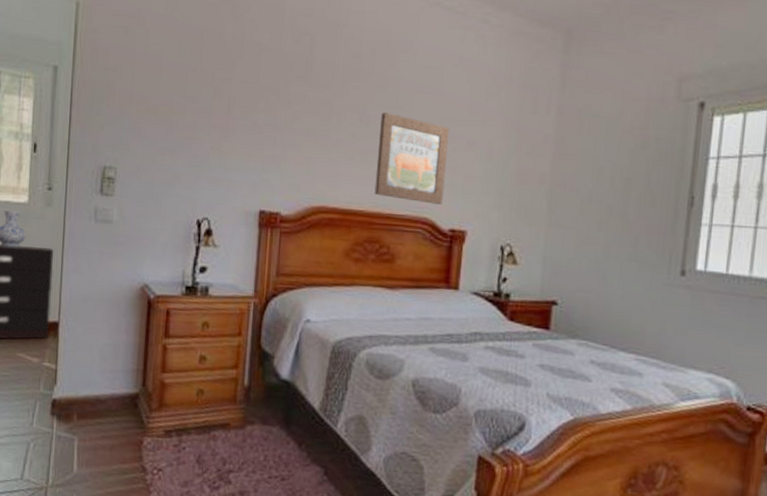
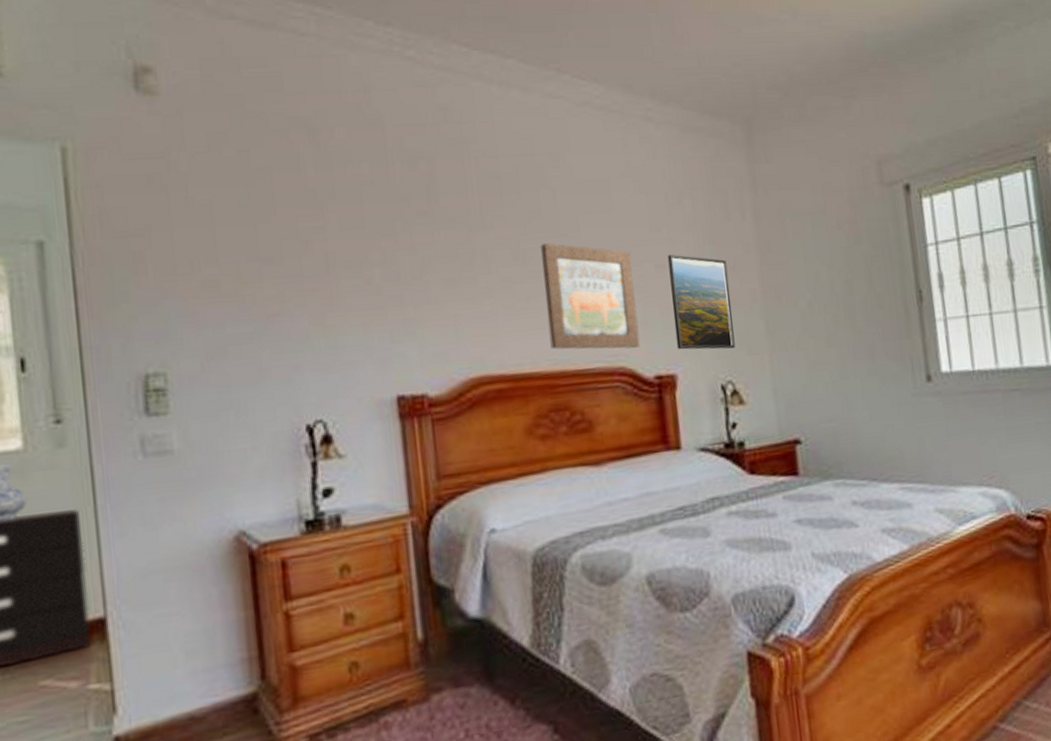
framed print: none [471,135,526,219] -> present [667,254,735,350]

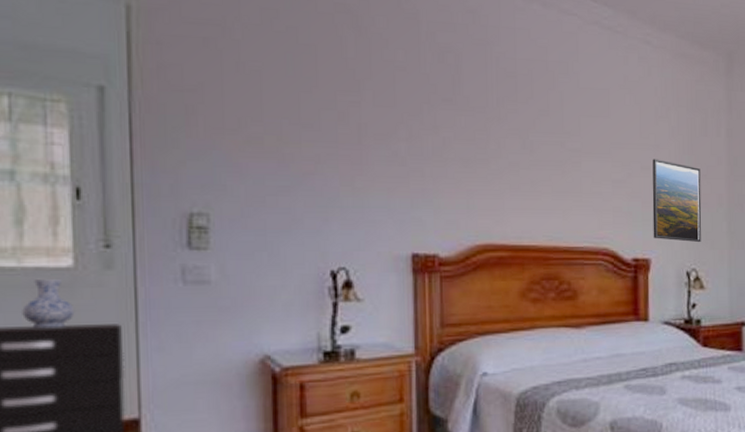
wall art: present [540,243,640,350] -> none [545,138,623,233]

